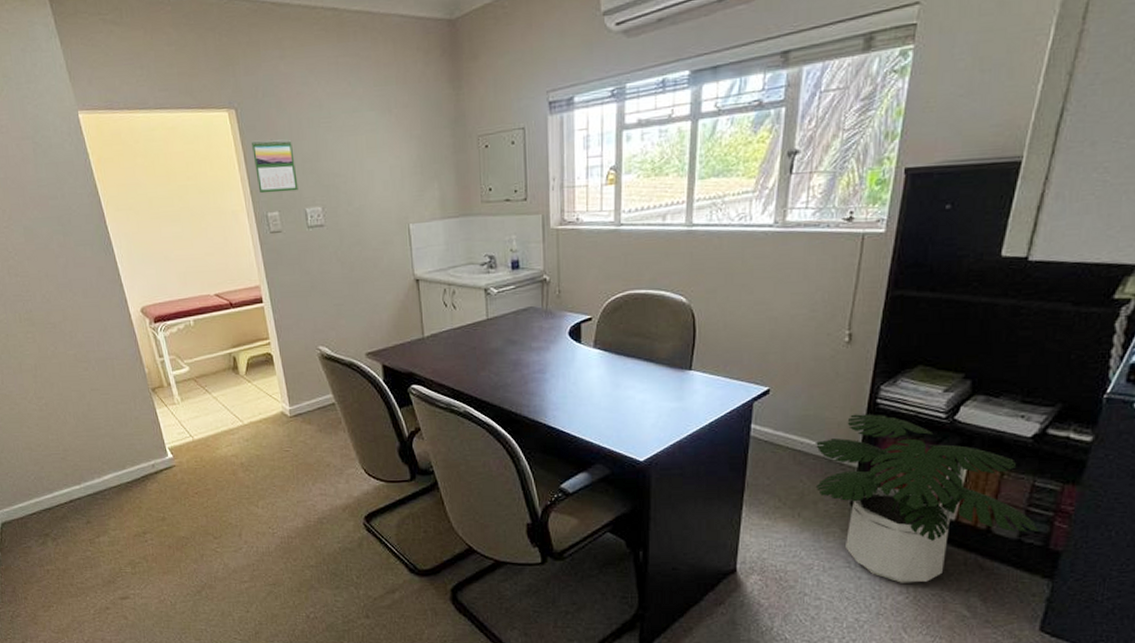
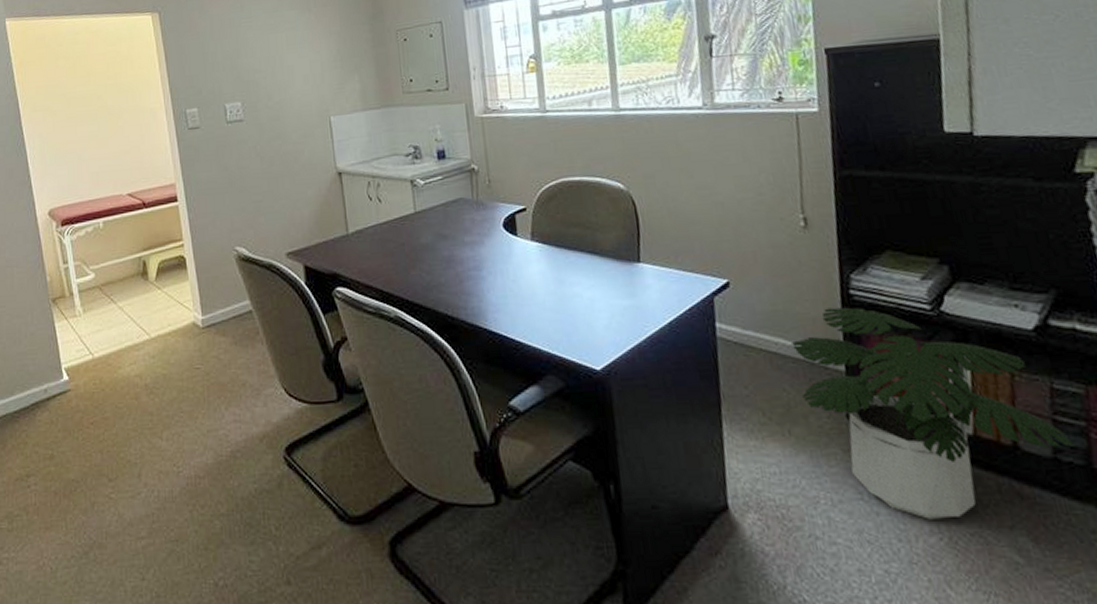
calendar: present [251,139,298,194] -> none [172,39,218,91]

